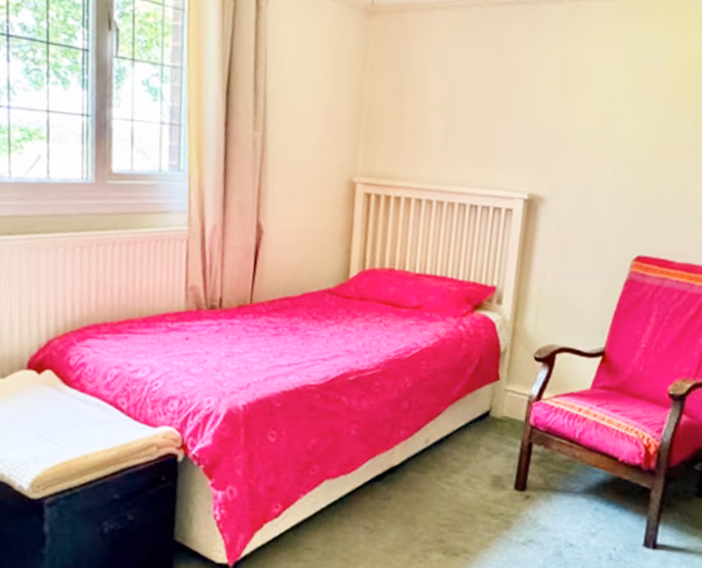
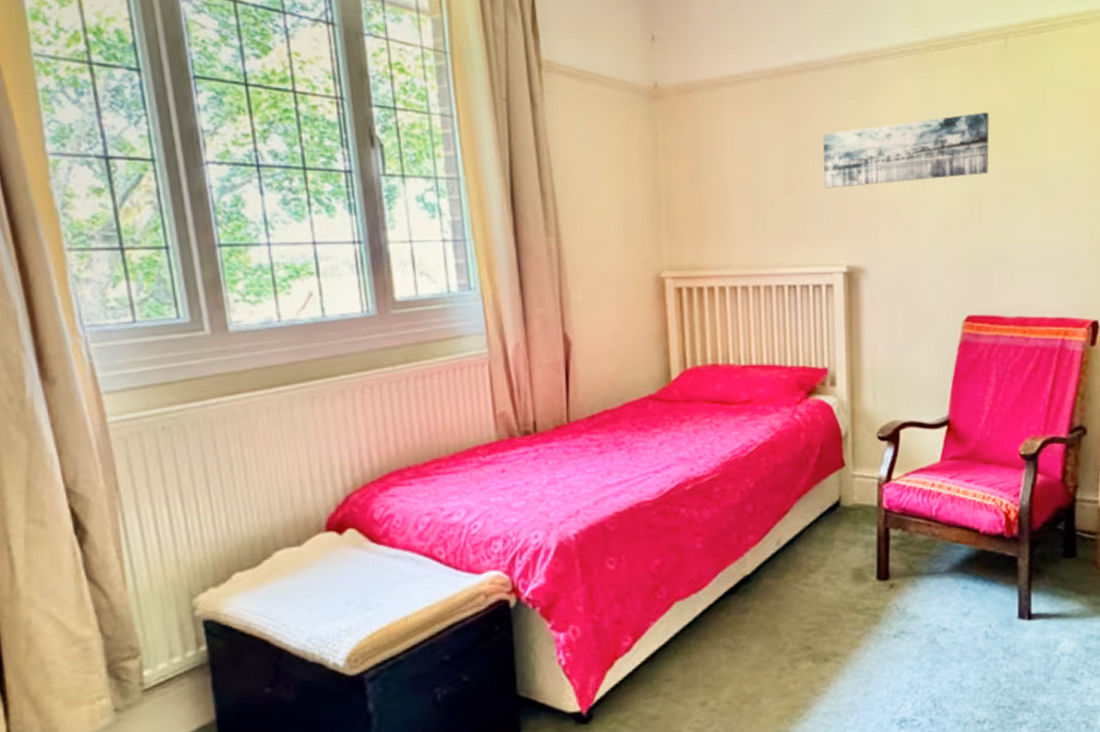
wall art: none [518,62,688,123] -> present [822,112,989,189]

